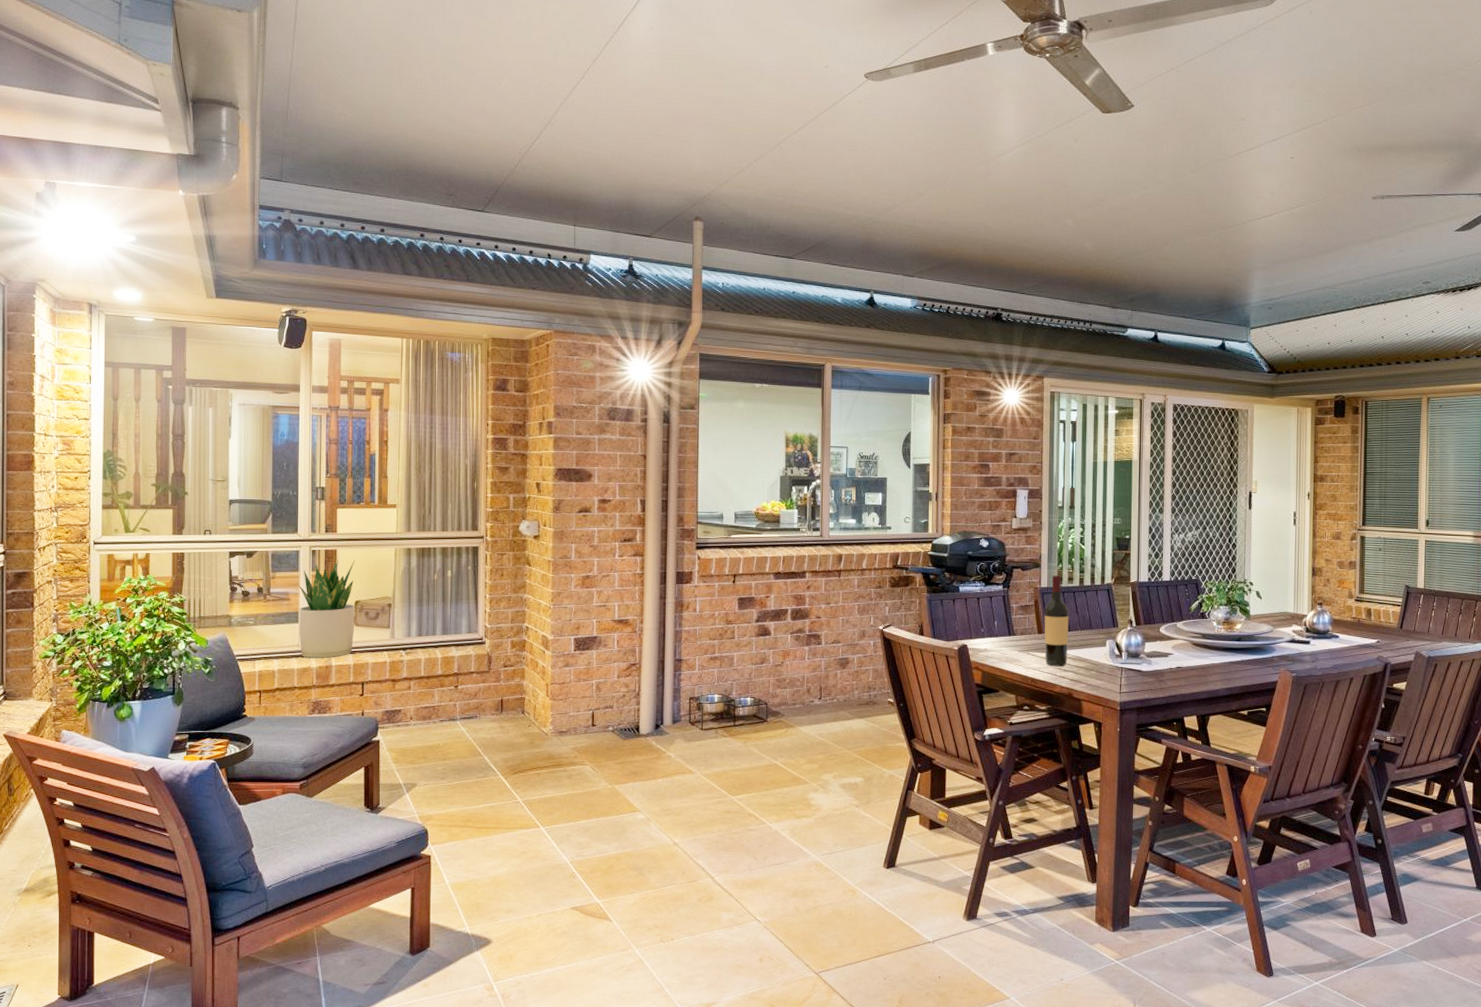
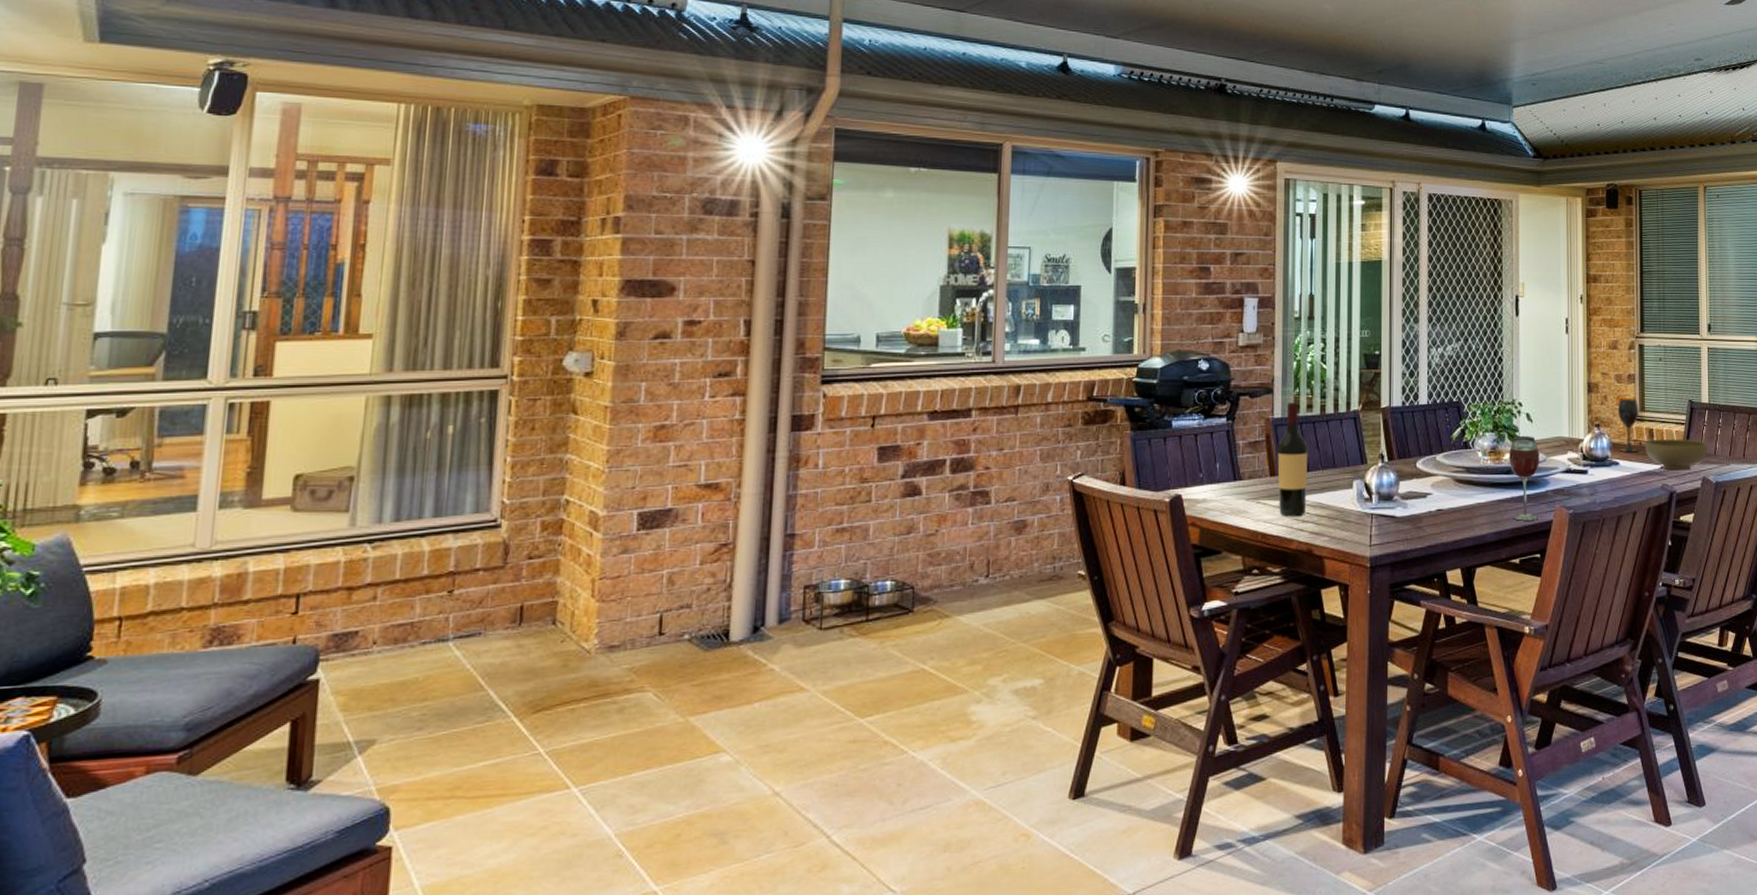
planter: present [298,559,355,658] -> none [196,414,299,563]
wineglass: none [1240,610,1267,680] -> present [1509,436,1539,521]
wine glass: none [1338,582,1359,628] -> present [1617,398,1639,453]
bowl: none [1363,618,1422,645] -> present [1645,439,1708,471]

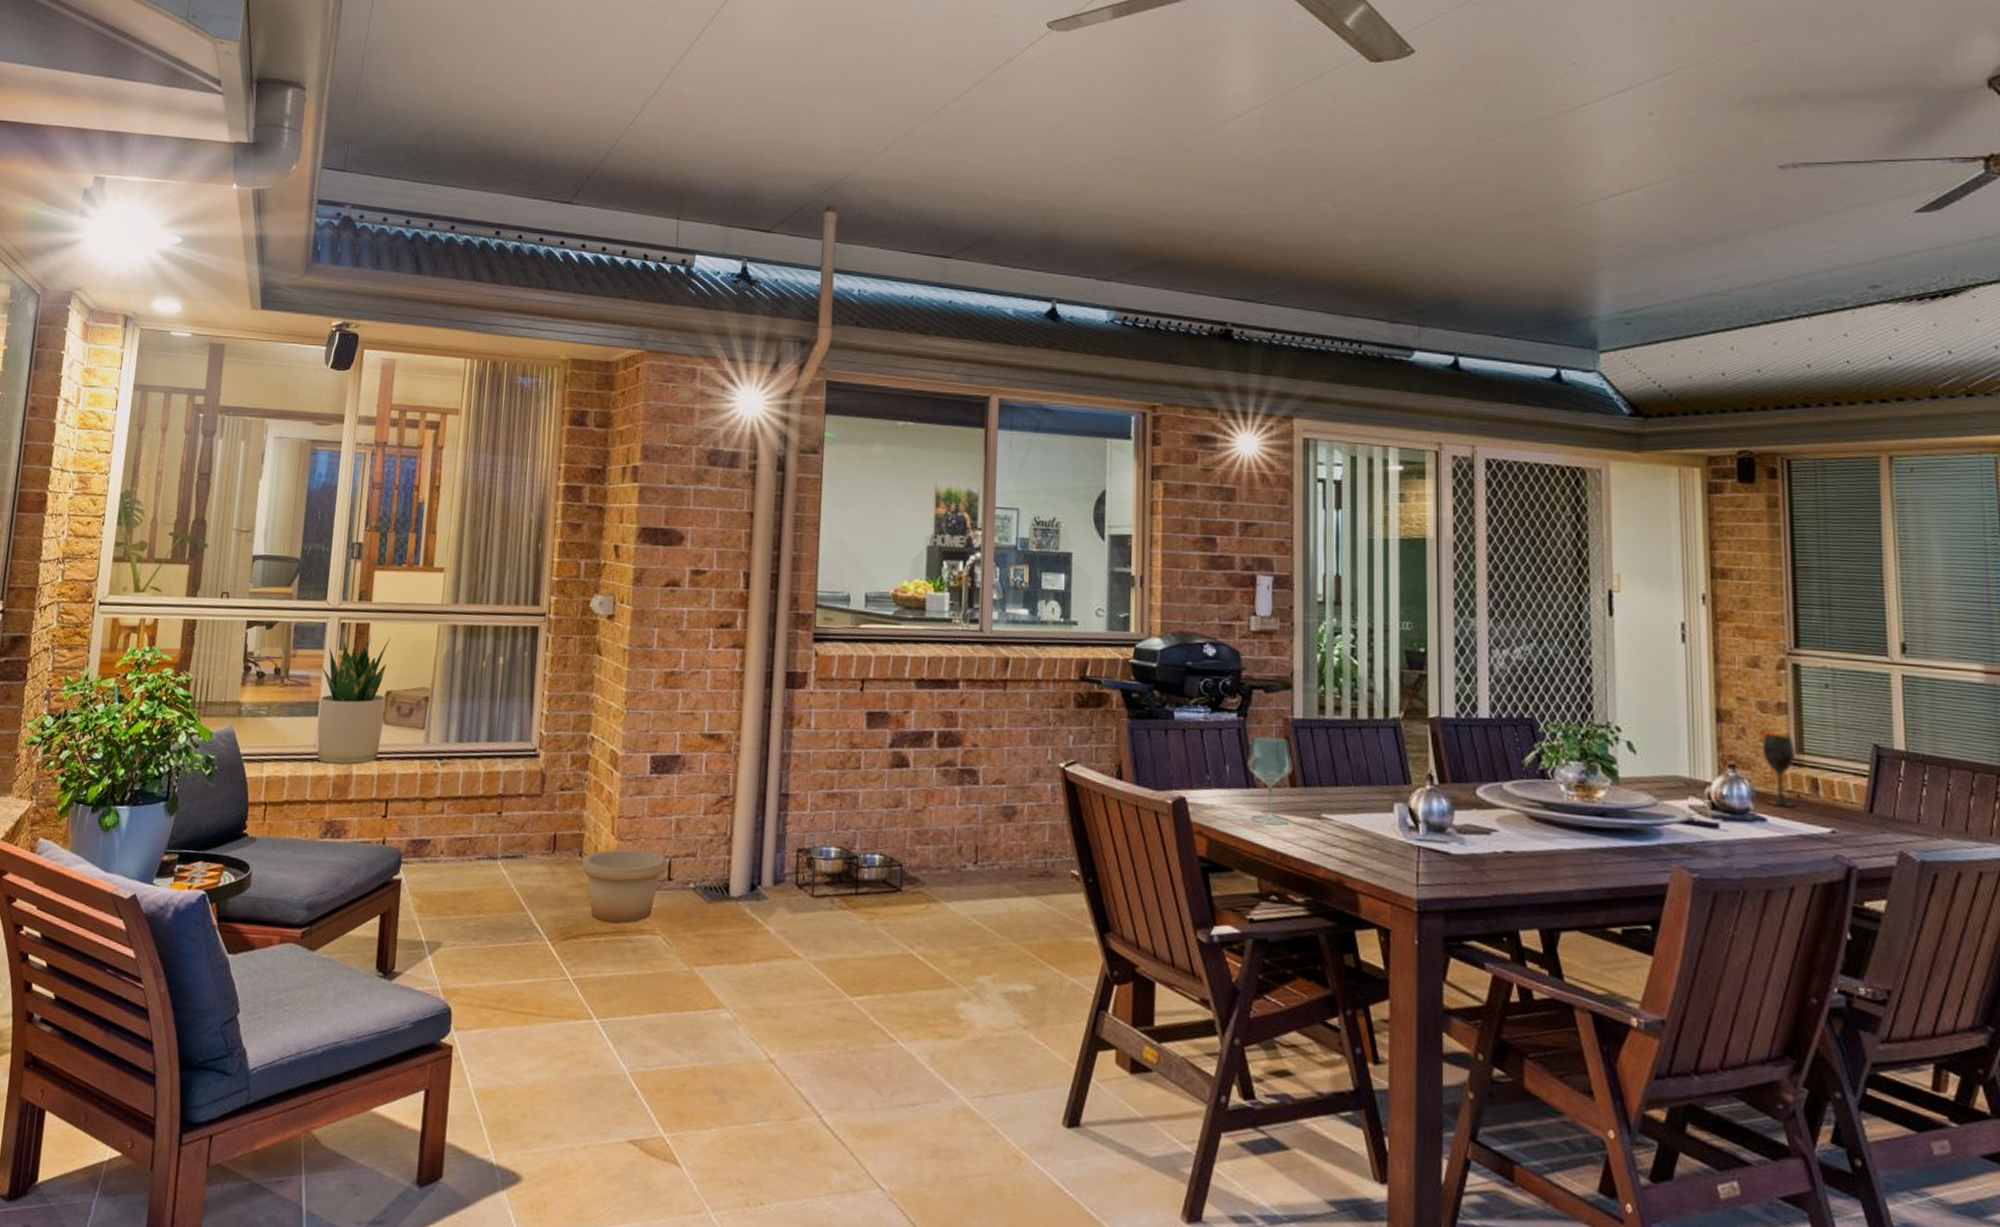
planter: none [196,414,299,563] -> present [317,635,390,765]
pot: none [555,608,658,687] -> present [581,848,667,923]
wine glass: none [1234,435,1274,511] -> present [1246,736,1294,826]
wine bottle: present [1277,402,1308,516] -> none [1299,701,1336,838]
wineglass: present [1509,436,1539,521] -> none [1604,769,1647,881]
bowl: present [1645,439,1708,471] -> none [1806,792,1907,840]

